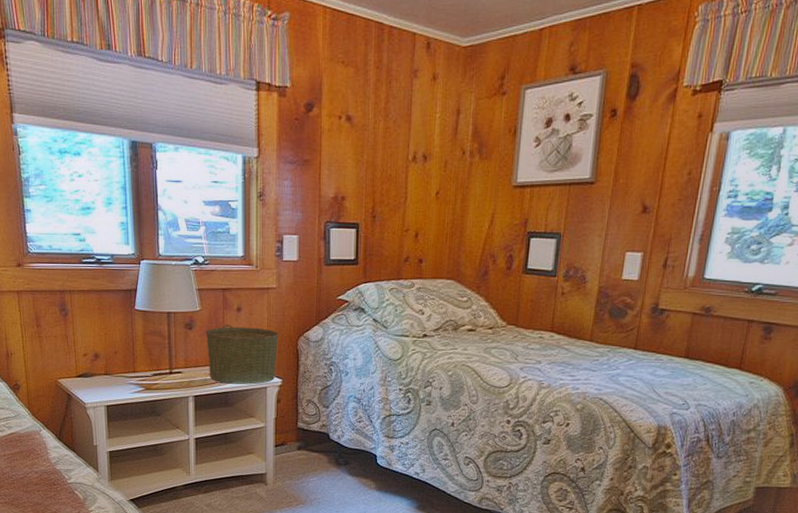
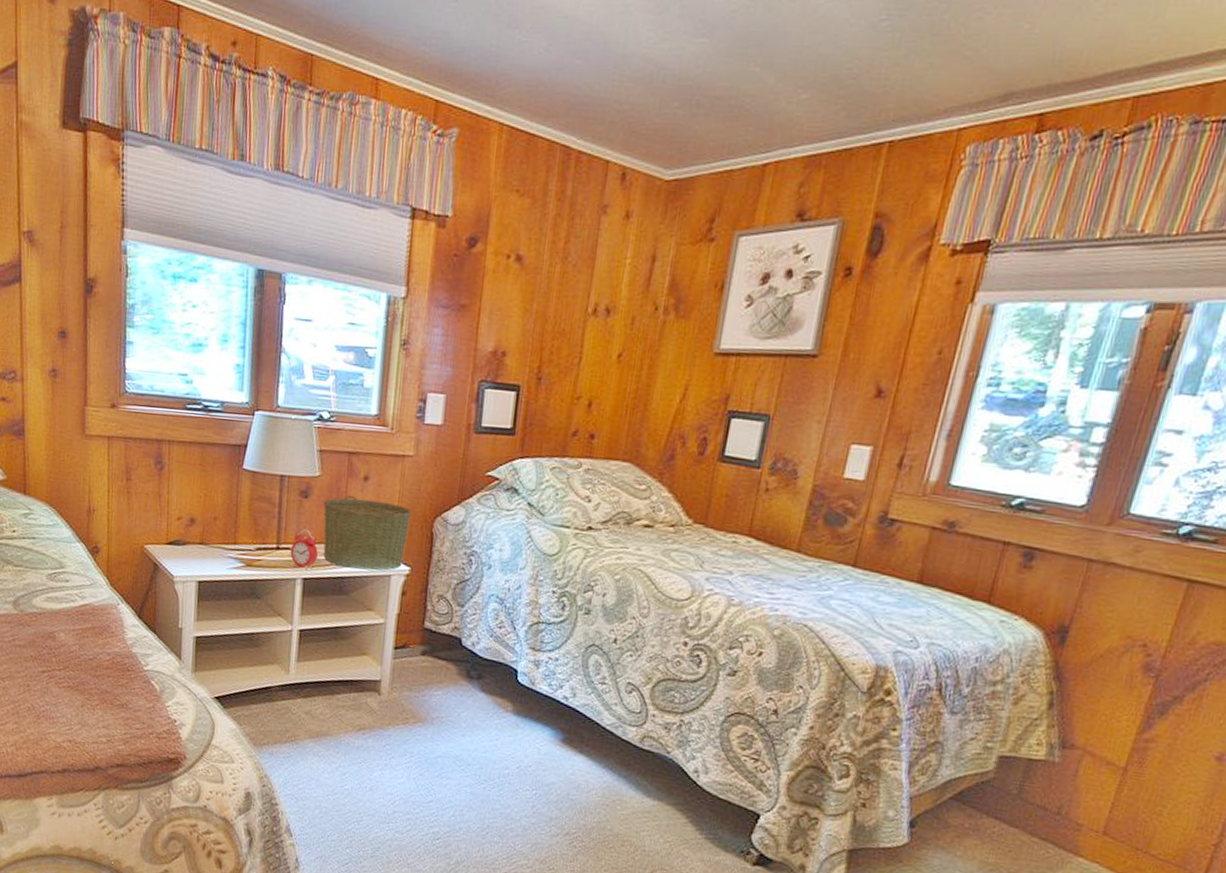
alarm clock: none [181,355,204,388] -> present [290,529,318,570]

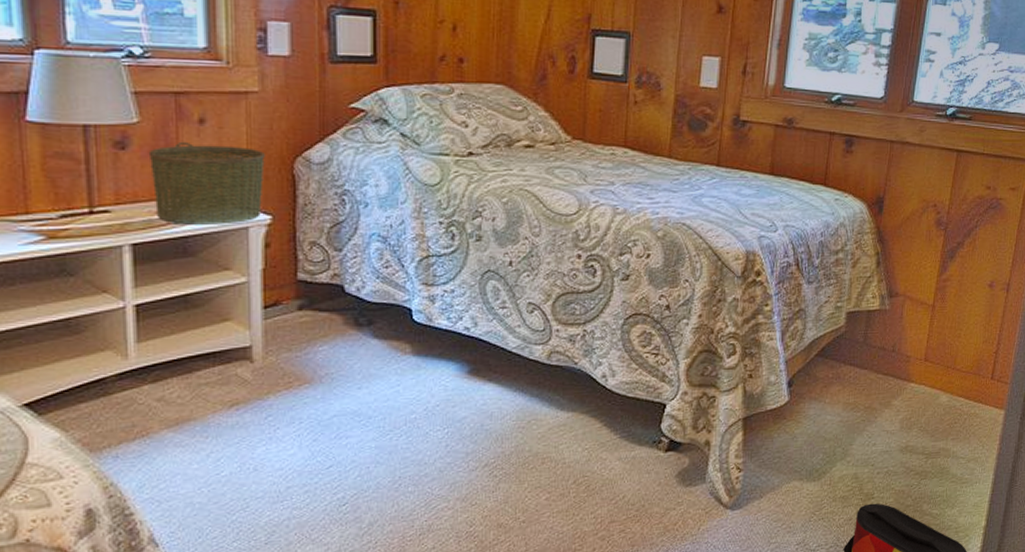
alarm clock: present [290,529,318,570] -> none [109,186,148,233]

